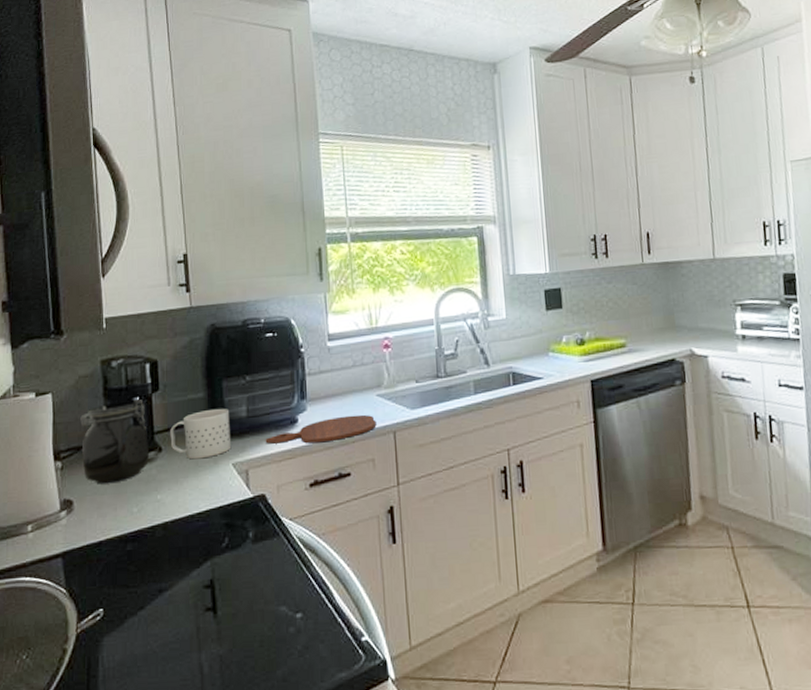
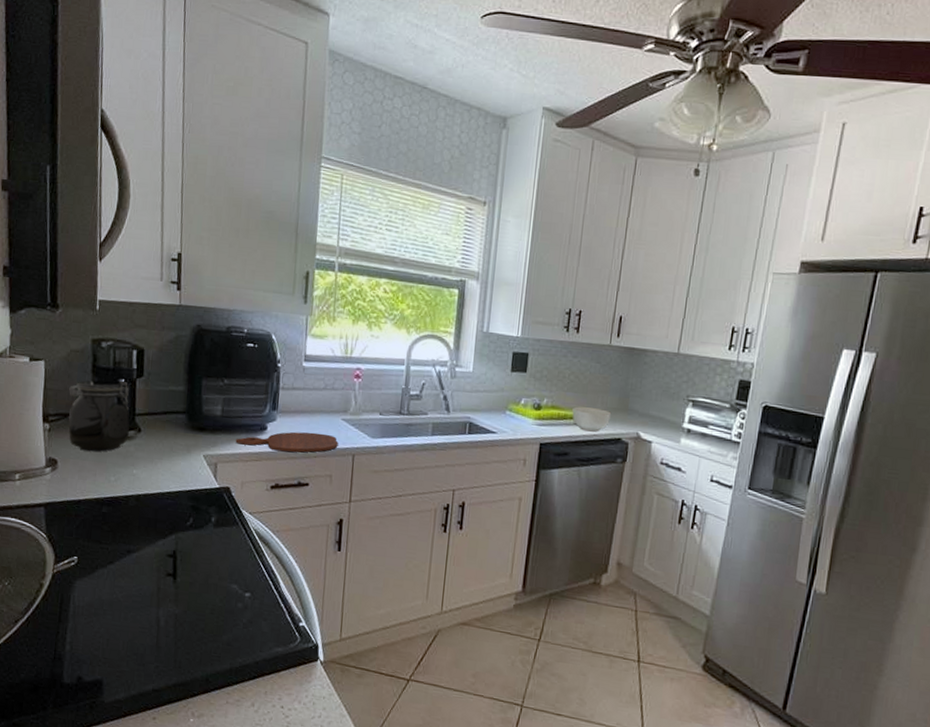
mug: present [170,409,232,460] -> none [149,403,206,446]
bowl: none [617,331,660,358] -> present [572,406,612,432]

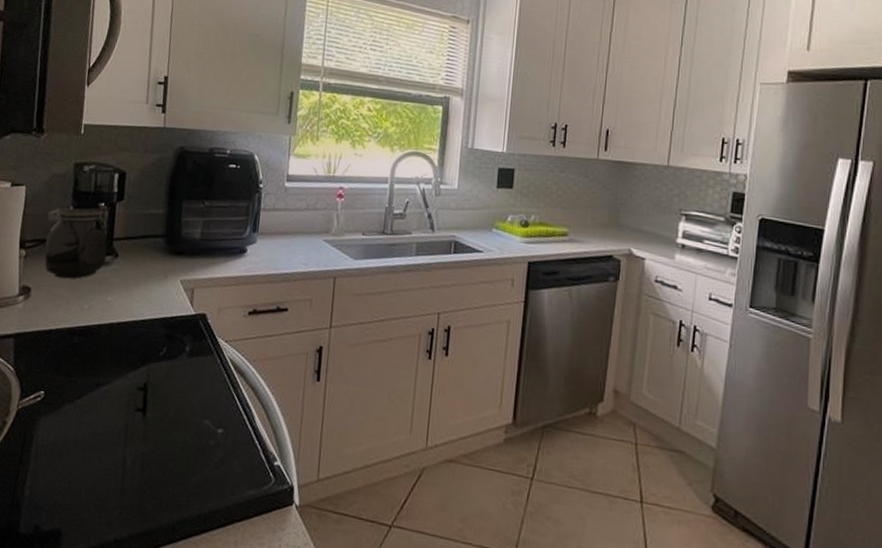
cutting board: present [235,431,339,453] -> none [213,254,320,276]
bowl: present [572,406,612,432] -> none [560,222,602,249]

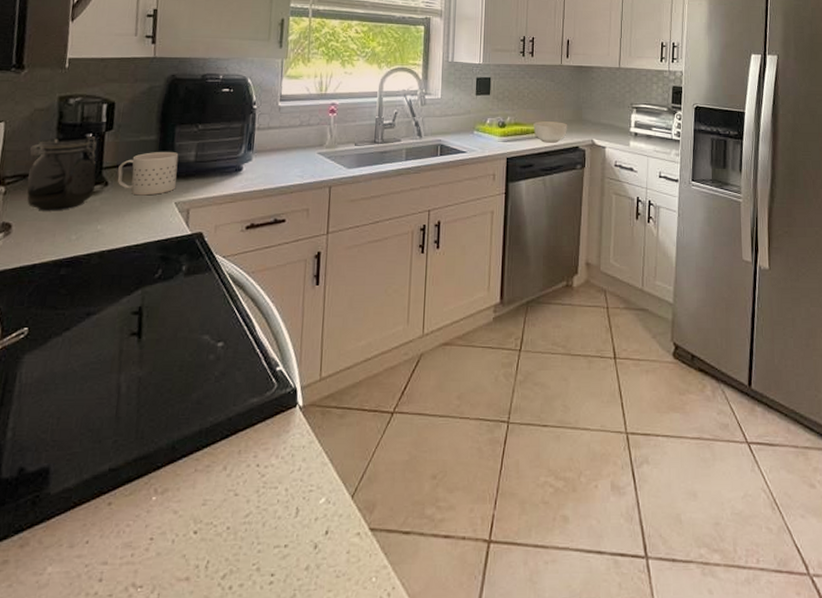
mug: none [126,226,185,271] -> present [117,152,179,196]
bowl: none [560,222,602,249] -> present [533,120,568,143]

